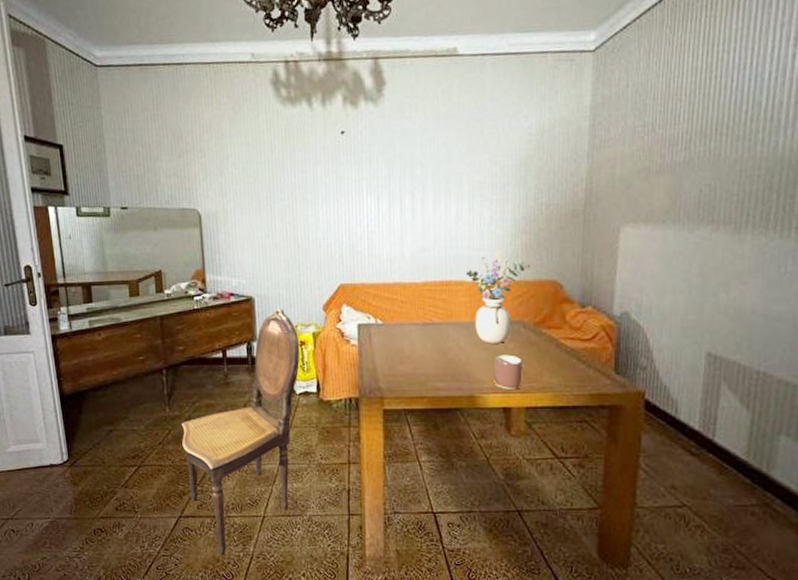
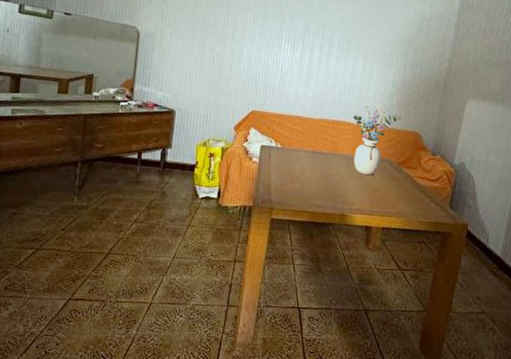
dining chair: present [181,309,300,557] -> none [84,123,209,338]
mug: present [493,354,523,389] -> none [362,184,385,213]

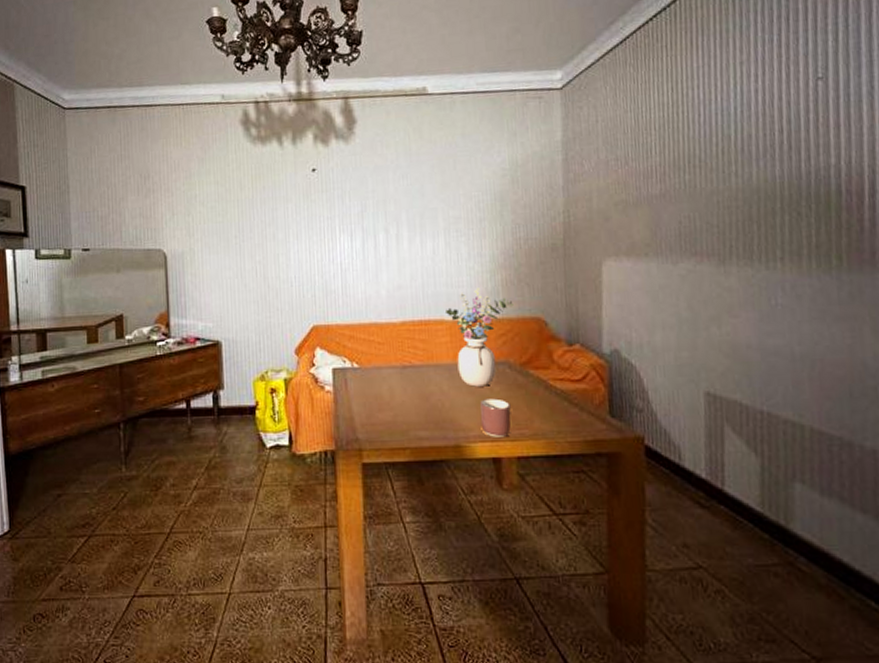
mug: none [362,184,385,213] -> present [480,398,512,437]

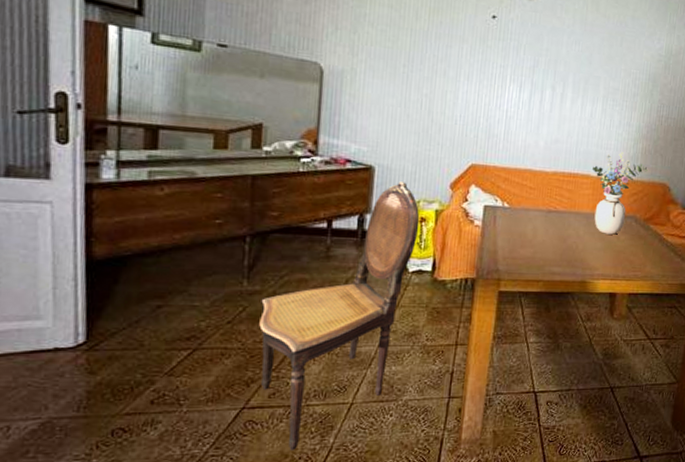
dining chair: none [138,353,271,644] -> present [259,181,420,451]
mug: present [480,398,512,437] -> none [604,245,631,277]

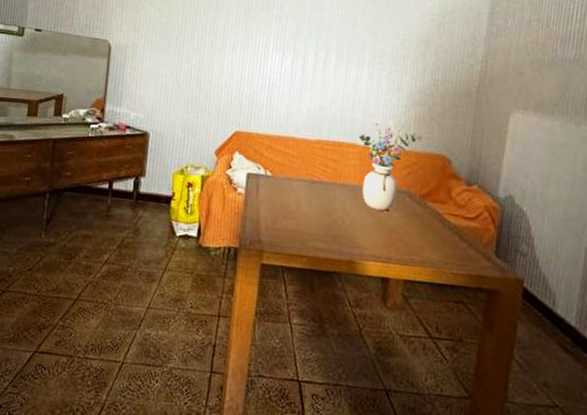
dining chair: present [259,181,420,451] -> none [50,147,187,402]

